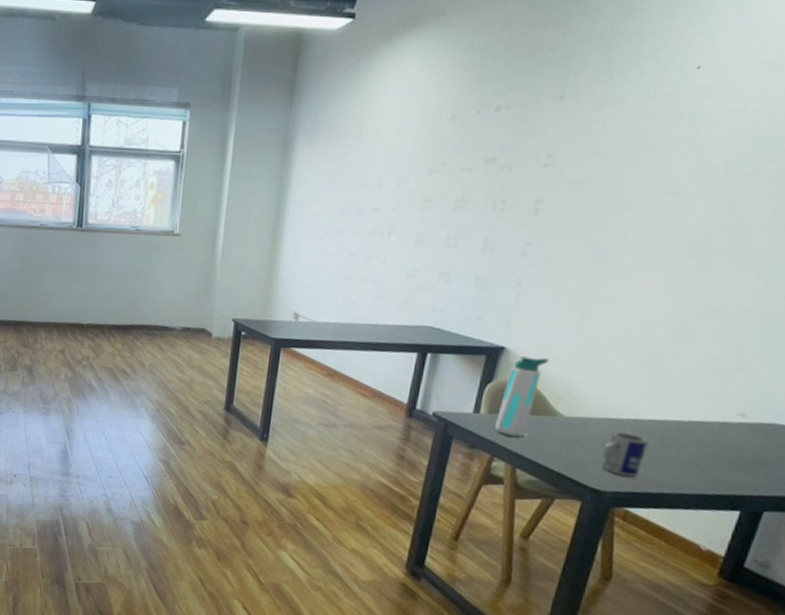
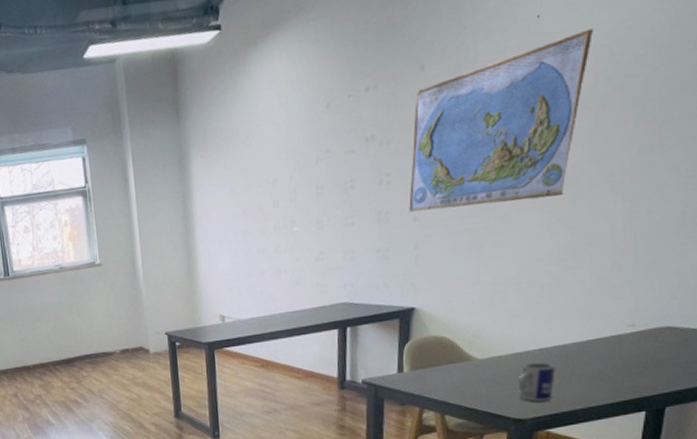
water bottle: present [495,356,550,438] -> none [419,310,456,388]
world map: none [519,91,756,260] -> present [409,28,593,212]

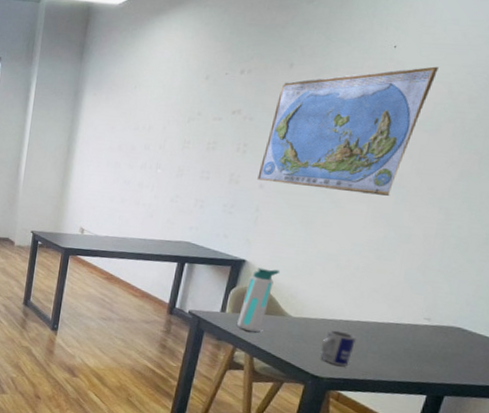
water bottle: none [419,310,456,388] -> present [237,268,281,333]

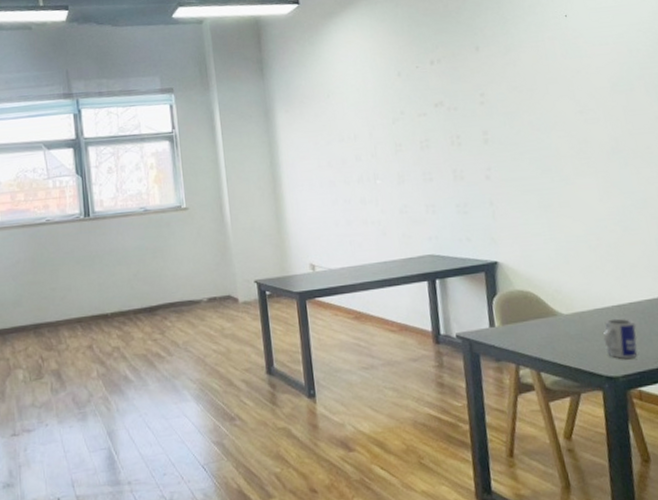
water bottle: present [237,268,281,333] -> none [507,265,539,343]
world map: present [257,66,438,196] -> none [474,28,613,171]

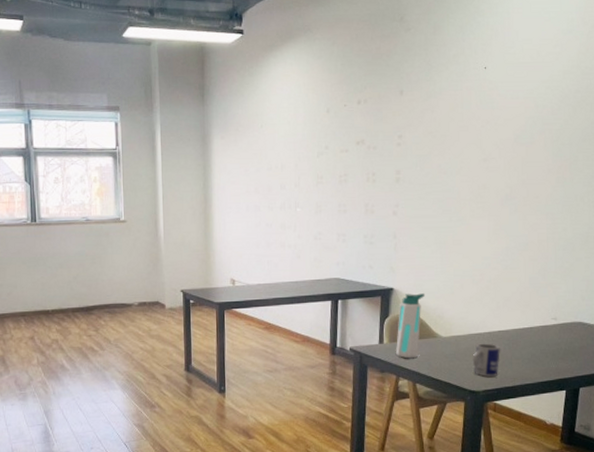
water bottle: none [507,265,539,343] -> present [396,293,426,359]

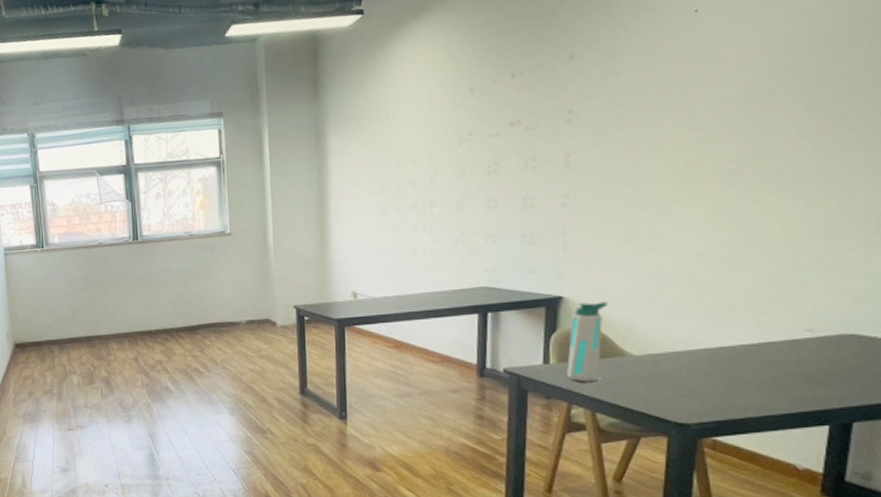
mug: present [472,343,500,377] -> none [679,363,722,406]

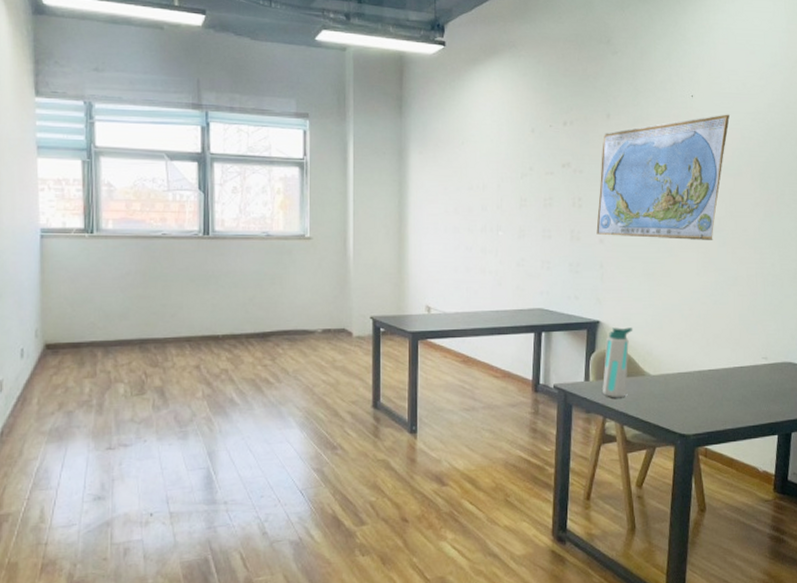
world map: none [557,24,756,198] -> present [596,114,730,240]

